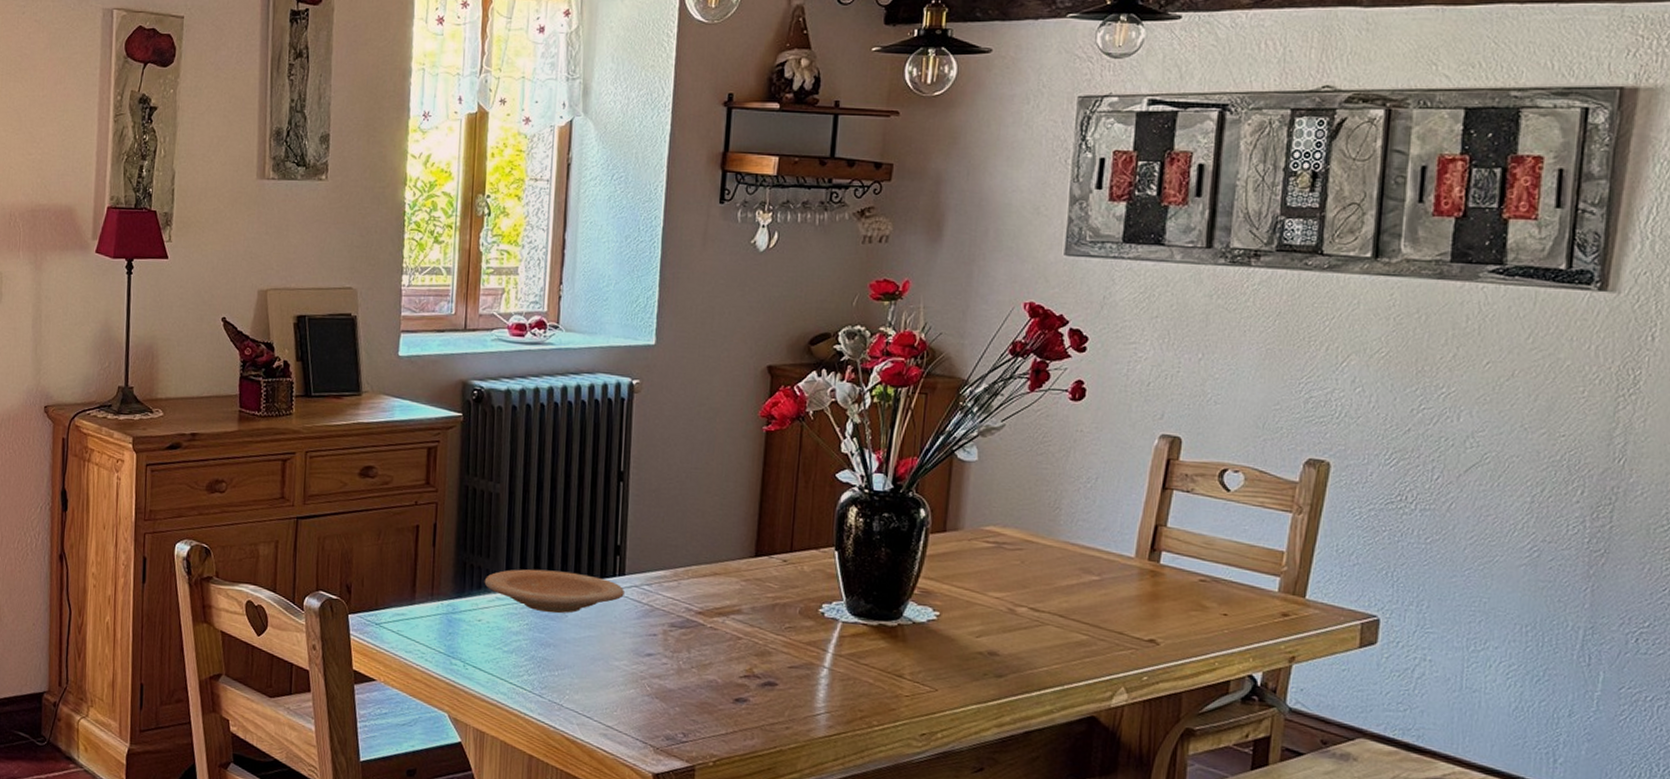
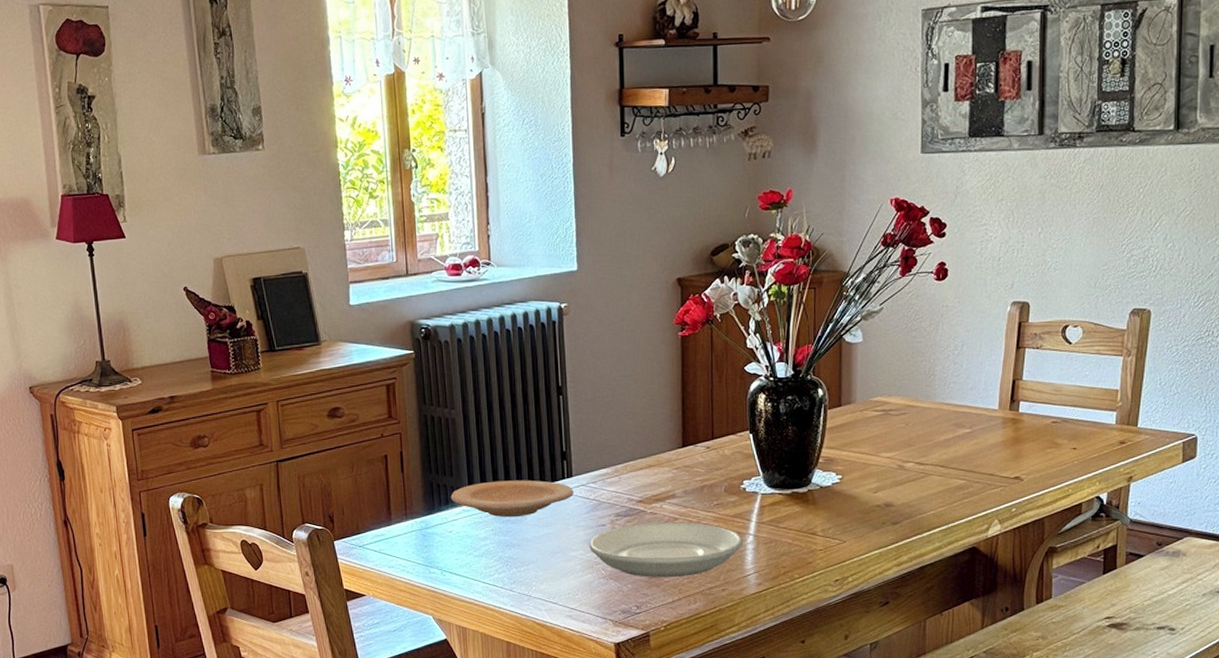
plate: none [635,639,815,707] -> present [589,522,743,578]

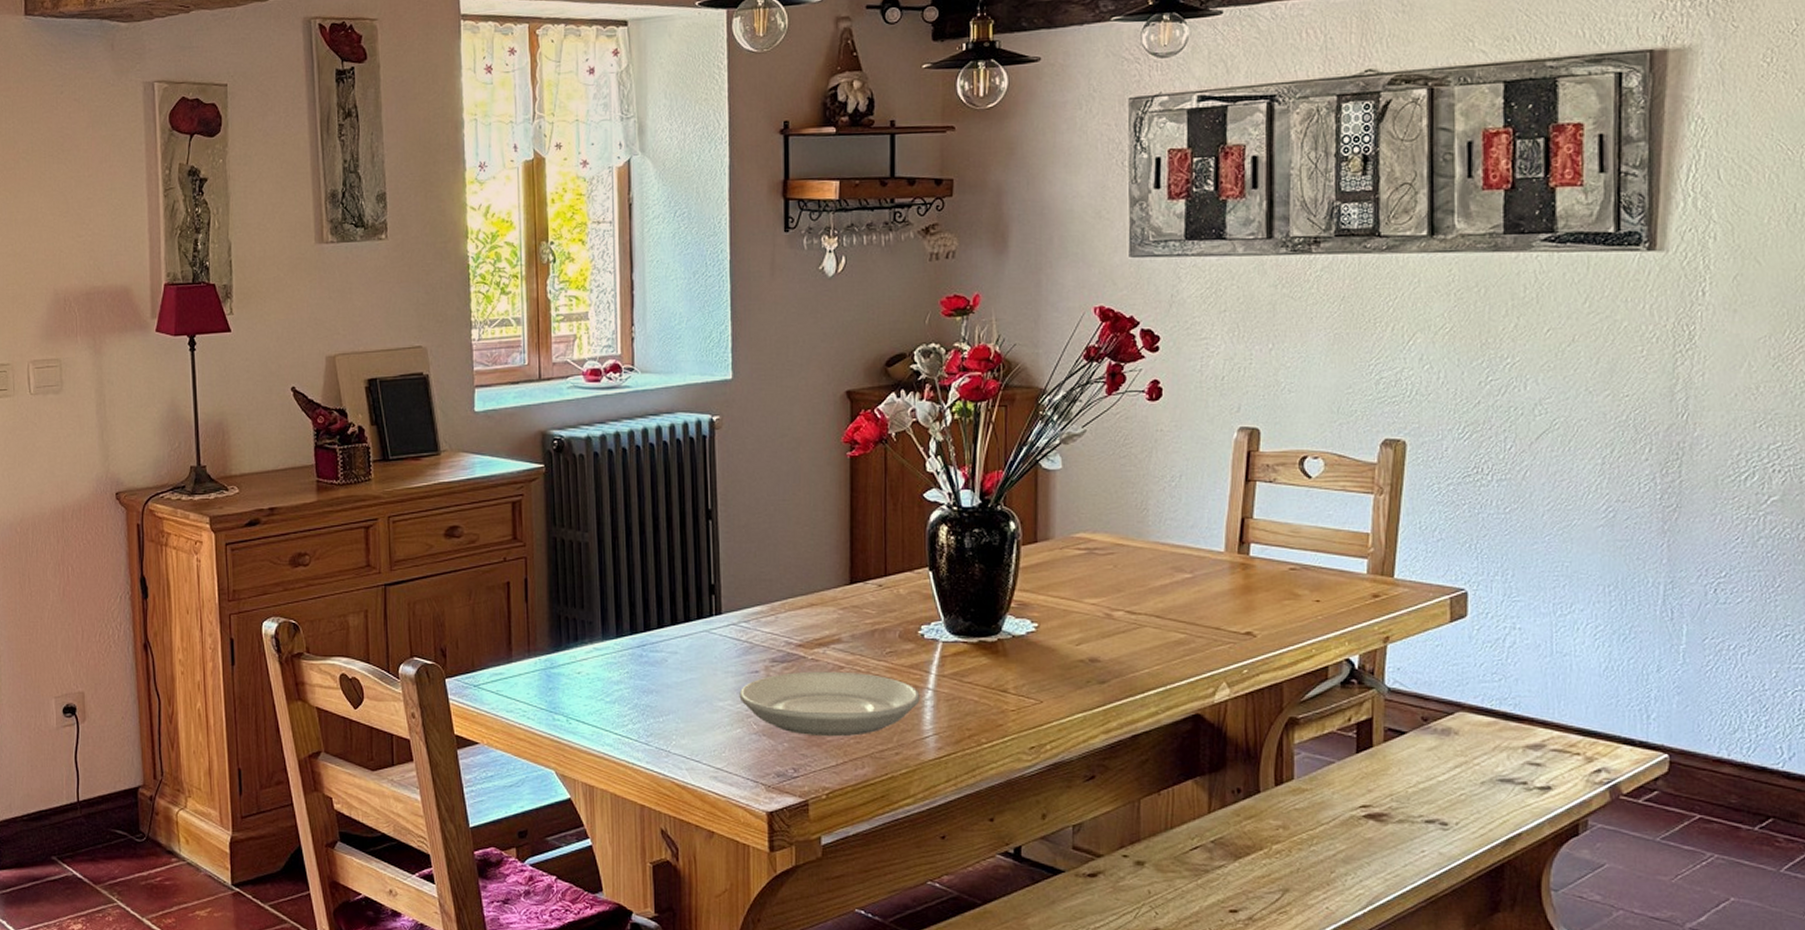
plate: present [450,480,574,518] -> none [580,616,722,659]

